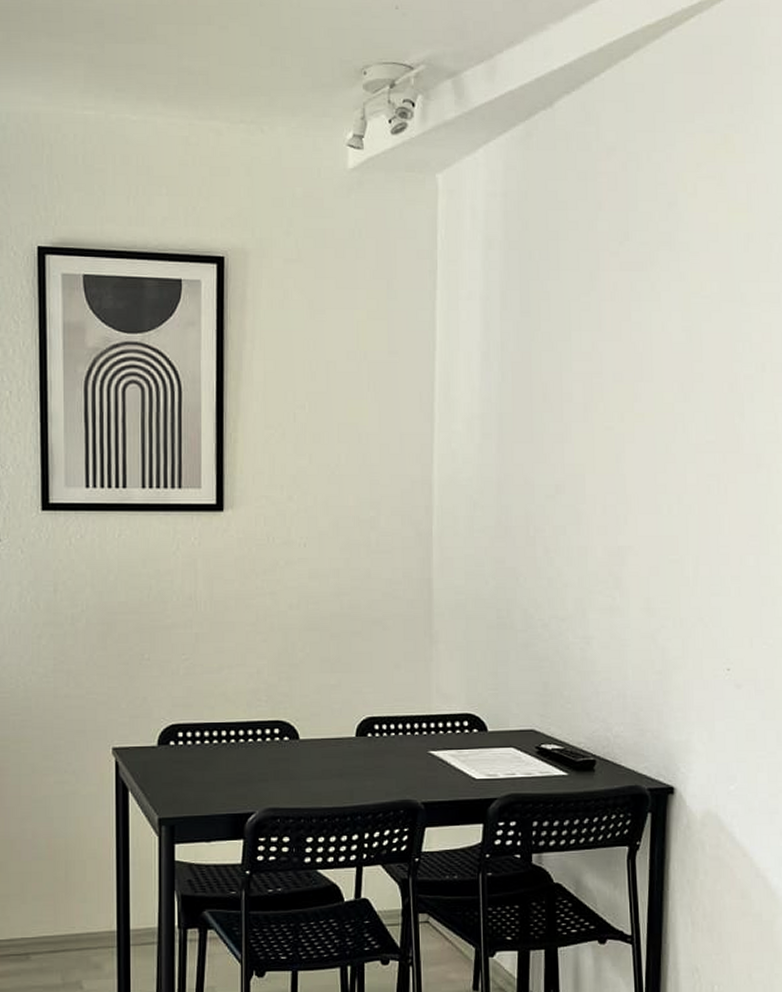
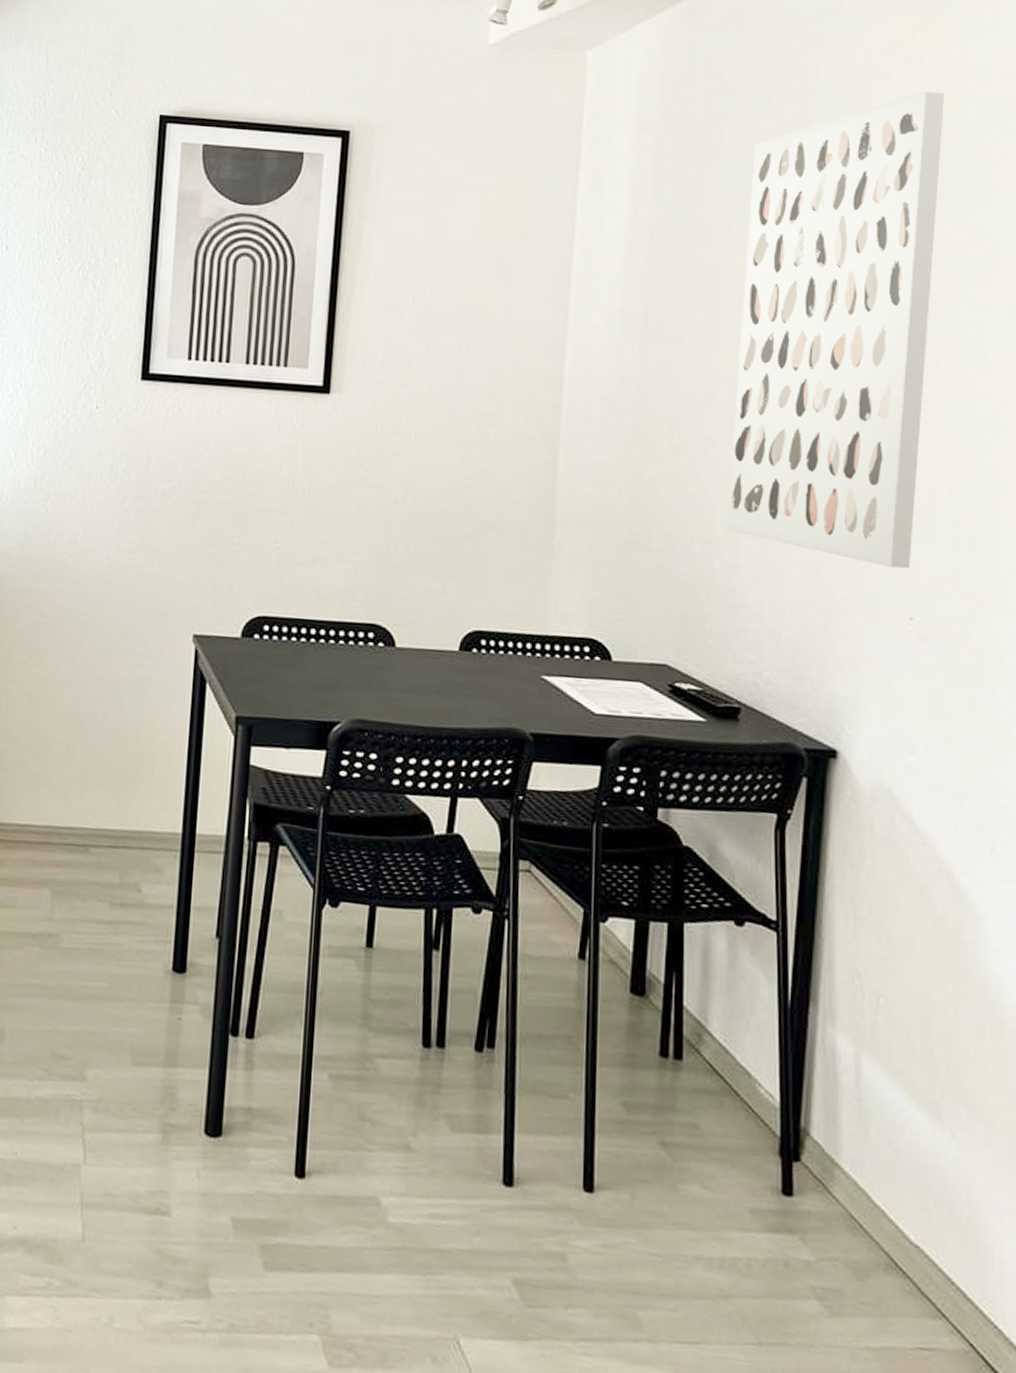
wall art: none [577,205,742,628] -> present [726,91,944,569]

